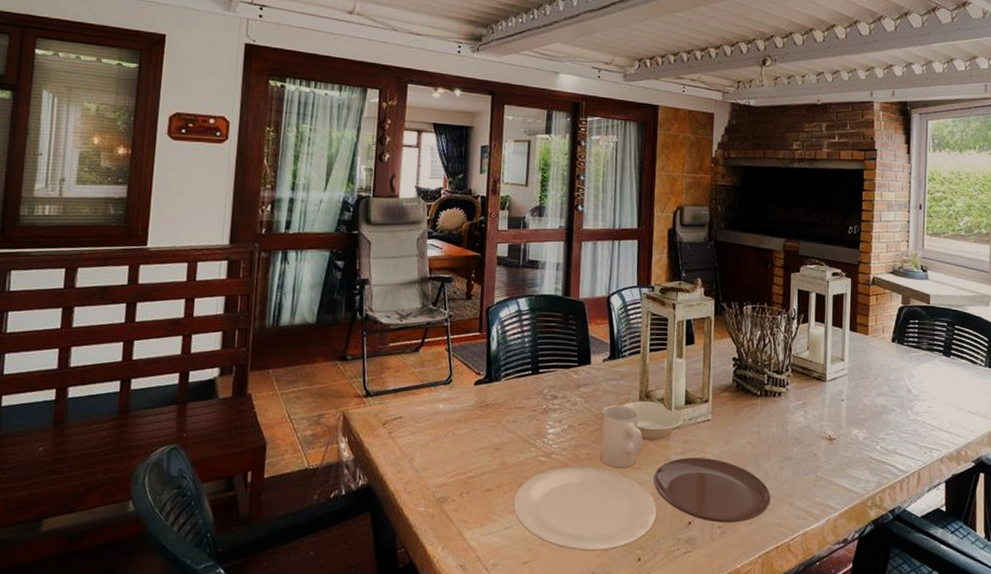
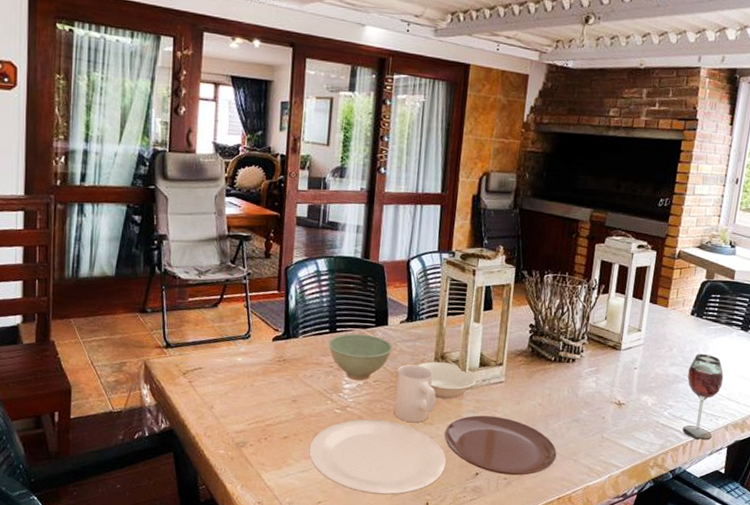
bowl: none [531,374,596,425] -> present [328,333,393,381]
wineglass: none [896,382,932,475] -> present [683,354,724,440]

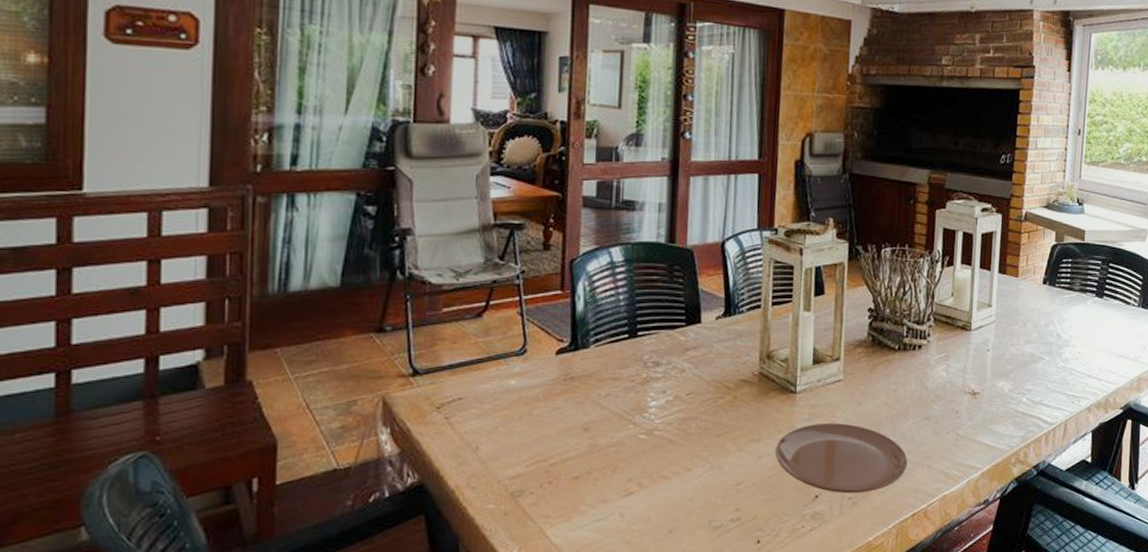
plate: present [309,419,446,495] -> none [607,441,779,538]
bowl: present [328,333,393,381] -> none [627,336,708,395]
cup: present [393,364,436,423] -> none [712,369,763,442]
bowl: present [417,362,477,399] -> none [739,363,811,408]
wineglass: present [683,354,724,440] -> none [1044,327,1082,426]

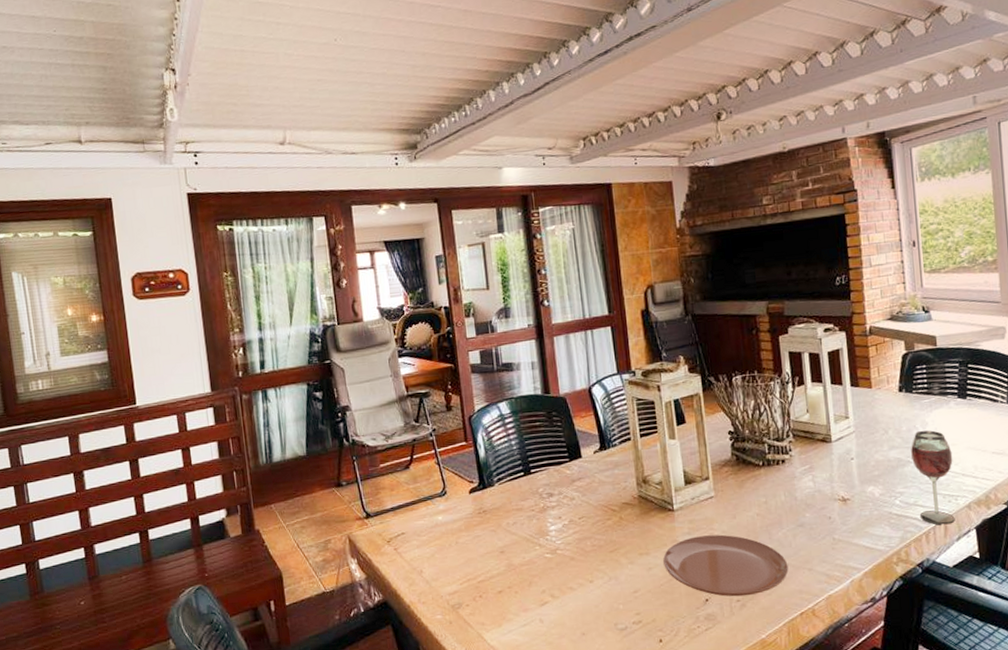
wineglass: none [1044,327,1082,426] -> present [911,430,955,525]

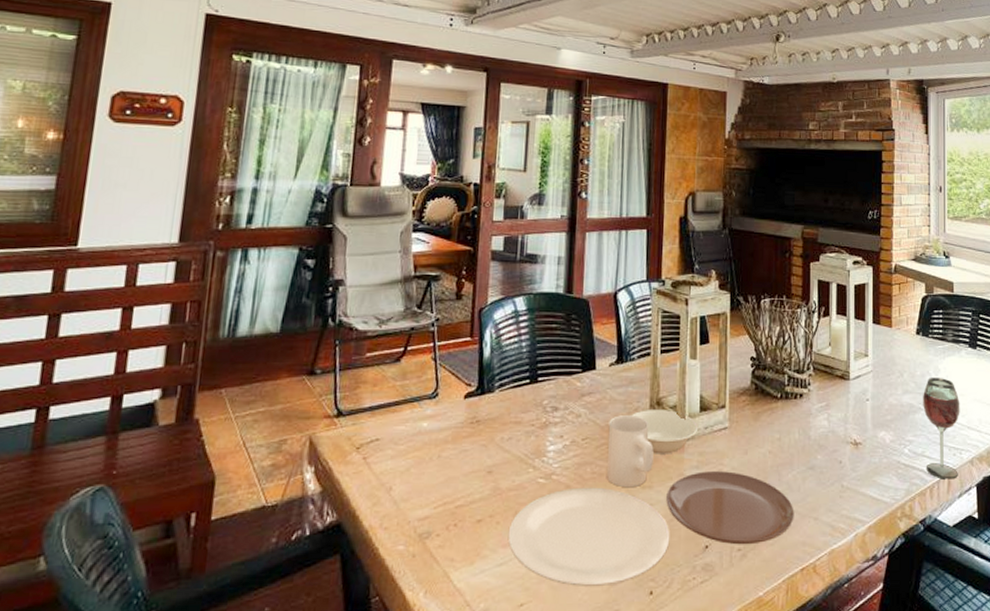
plate: none [526,557,672,639] -> present [508,487,670,586]
cup: none [601,494,647,556] -> present [606,415,654,488]
bowl: none [620,486,686,526] -> present [631,410,699,454]

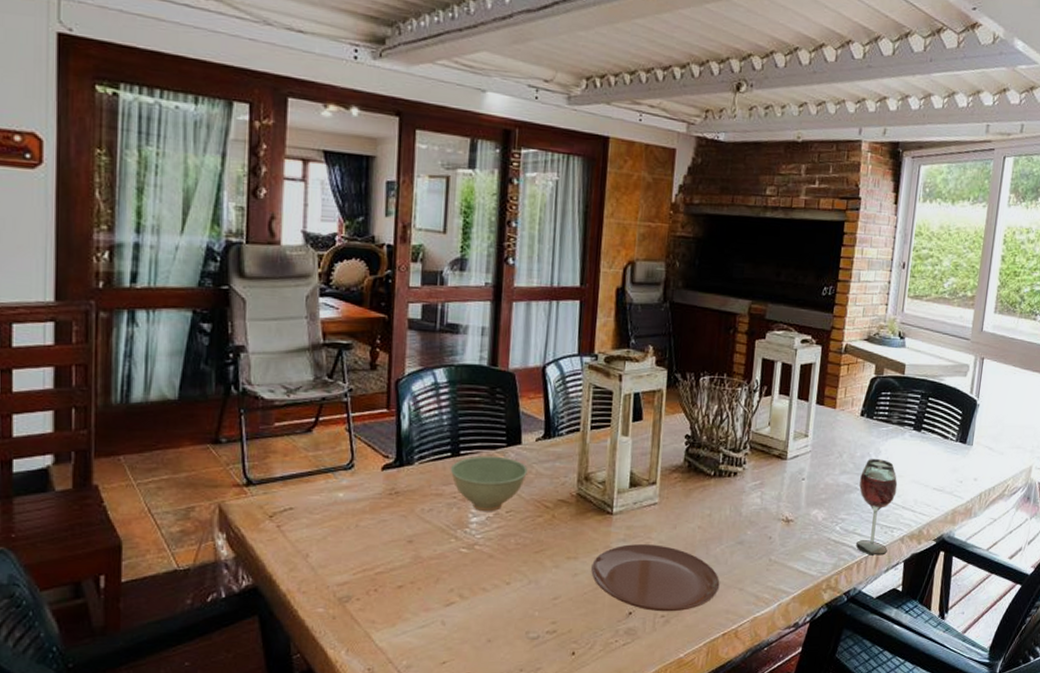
plate: present [508,487,670,586] -> none [429,557,594,647]
bowl: none [528,382,602,440] -> present [450,455,528,512]
cup: present [606,415,654,488] -> none [530,490,580,559]
bowl: present [631,410,699,454] -> none [557,485,628,528]

